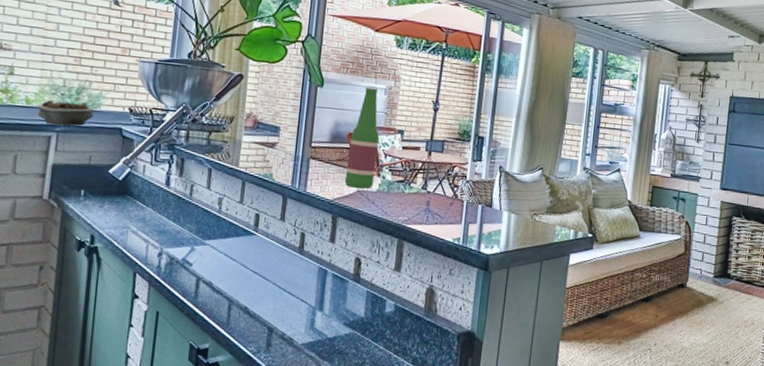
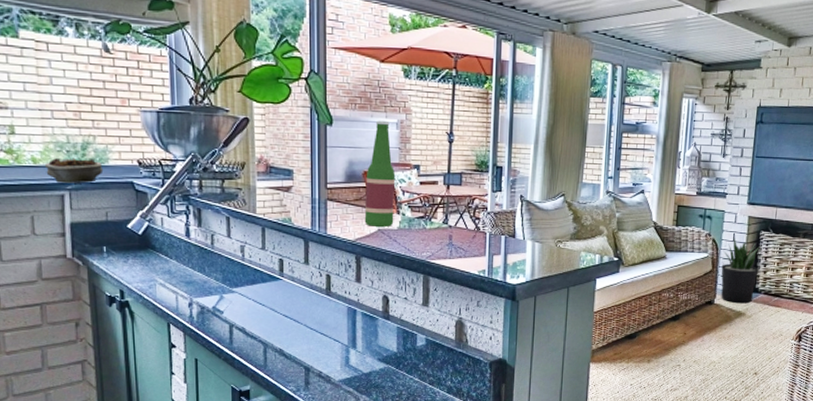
planter: none [693,221,731,289] -> present [721,237,759,304]

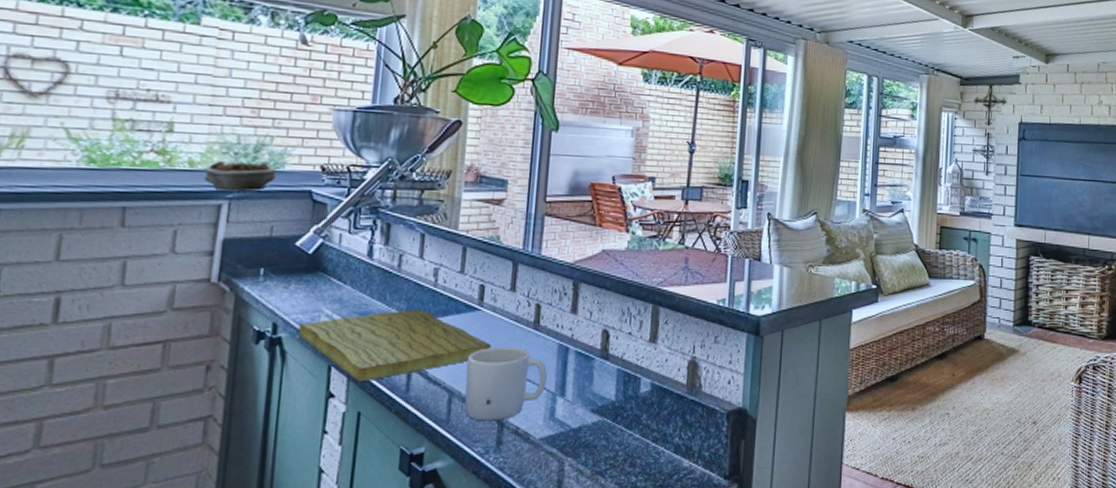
cutting board: none [140,279,293,336] -> present [298,310,491,383]
mug: none [275,309,340,367] -> present [464,346,547,422]
beer bottle: present [364,120,396,227] -> none [587,127,627,247]
planter: present [721,237,759,304] -> none [990,262,1030,339]

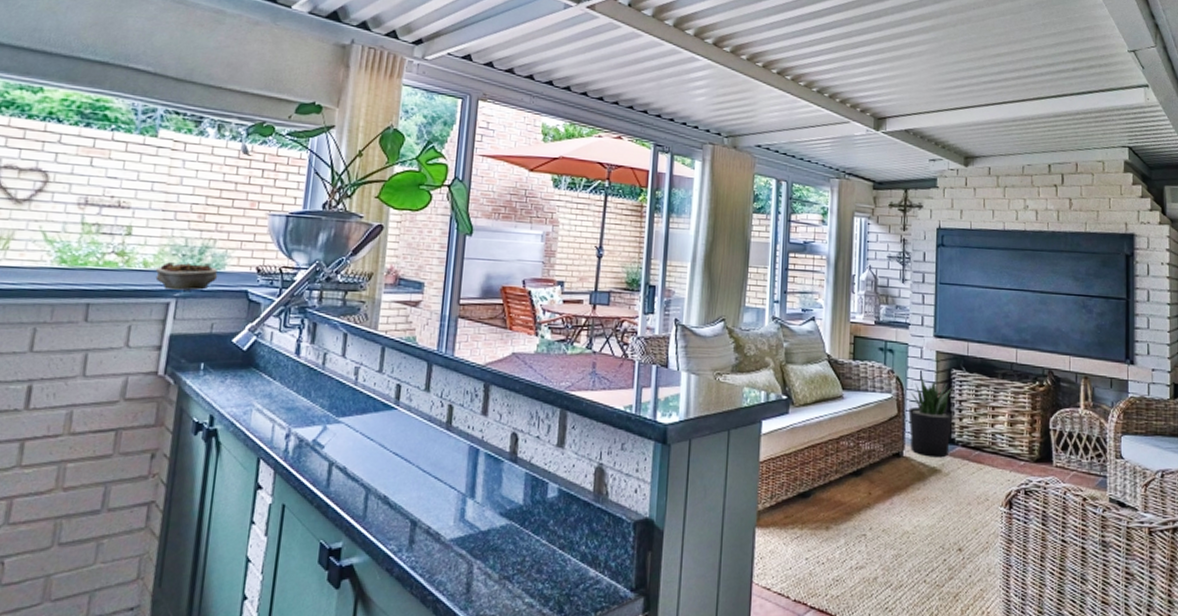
cutting board: present [298,310,491,383] -> none [231,406,406,476]
mug: present [464,346,547,422] -> none [380,445,458,520]
planter: none [990,262,1030,339] -> present [908,375,953,458]

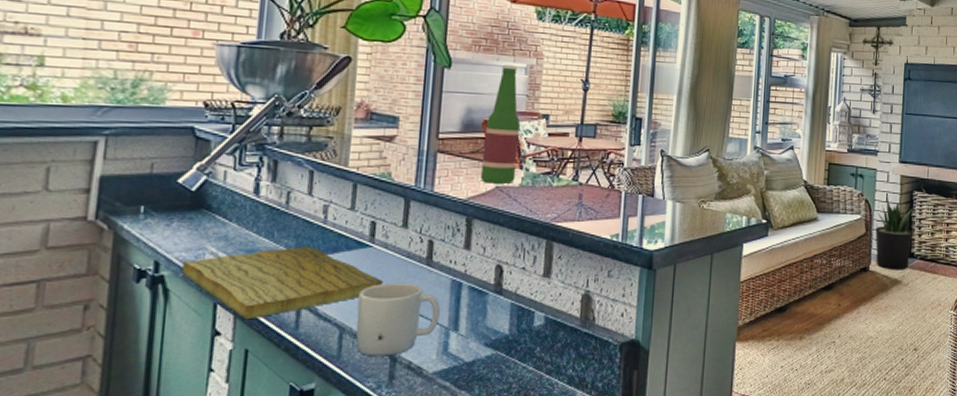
succulent planter: present [155,262,218,291] -> none [77,96,157,128]
cutting board: none [231,406,406,476] -> present [181,247,383,320]
mug: none [380,445,458,520] -> present [356,282,440,357]
beer bottle: none [497,231,537,350] -> present [480,64,521,184]

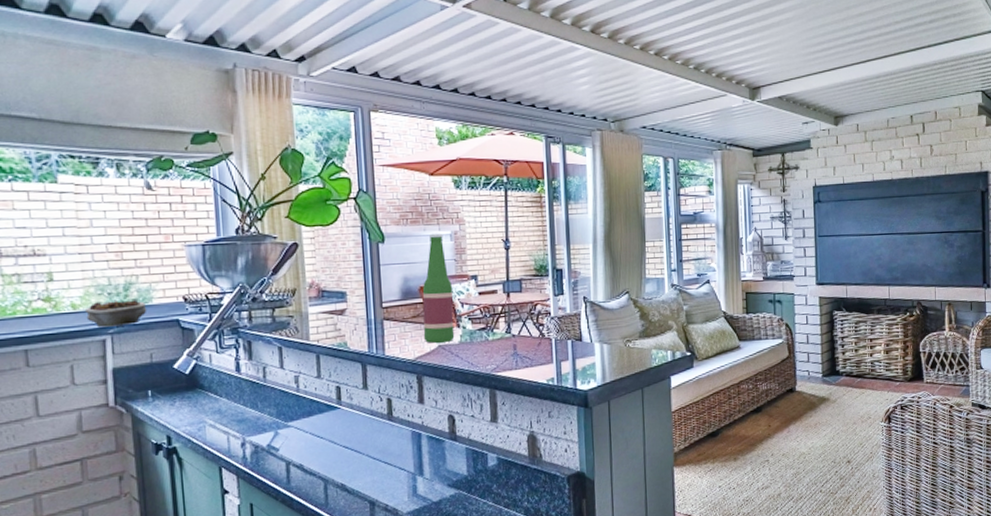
succulent planter: none [77,96,157,128] -> present [84,300,147,328]
cutting board: present [181,247,383,320] -> none [188,413,354,479]
mug: present [356,282,440,357] -> none [335,437,406,503]
planter: present [875,197,913,270] -> none [798,320,837,389]

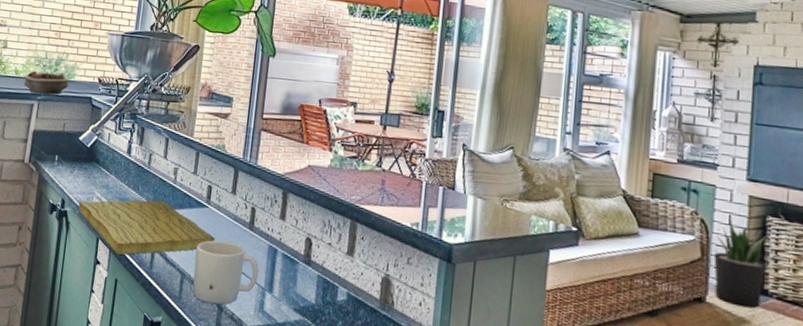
cutting board: none [188,413,354,479] -> present [78,199,215,255]
mug: none [335,437,406,503] -> present [192,240,259,305]
beer bottle: present [422,233,455,343] -> none [295,55,332,164]
planter: none [798,320,837,389] -> present [713,219,767,309]

